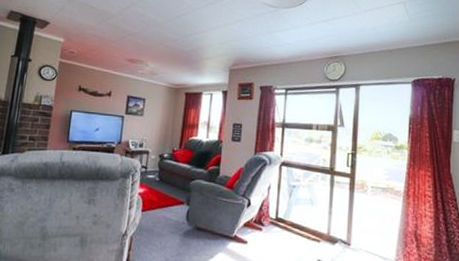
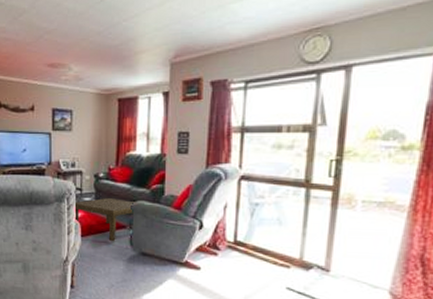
coffee table: none [138,176,195,217] -> present [74,198,136,242]

